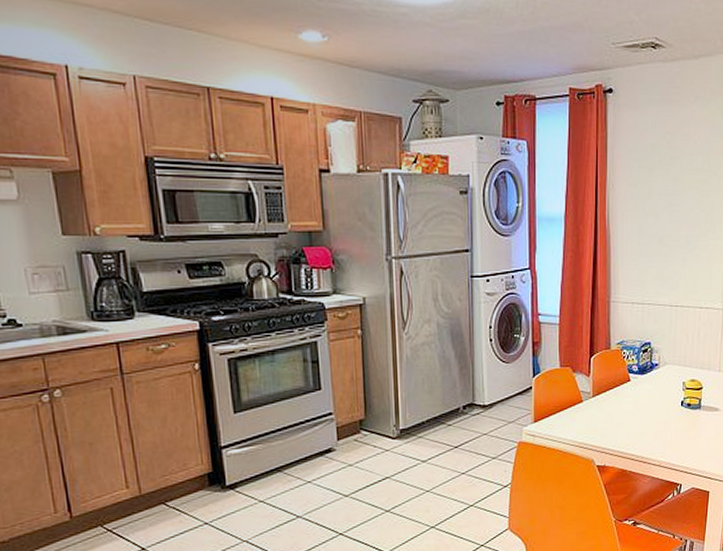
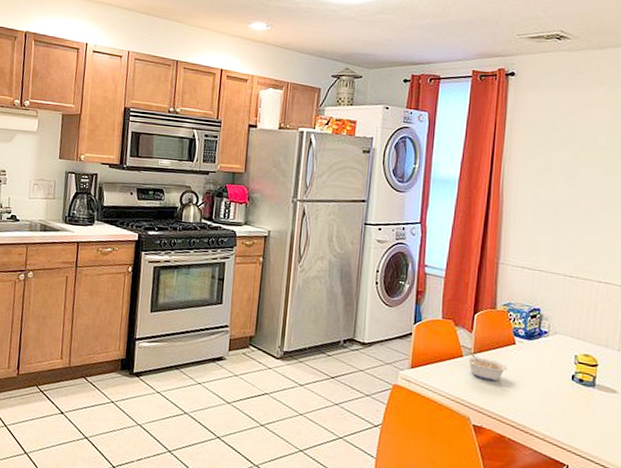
legume: none [587,396,625,421] -> present [467,352,508,382]

